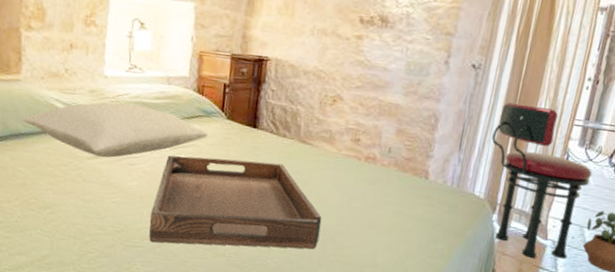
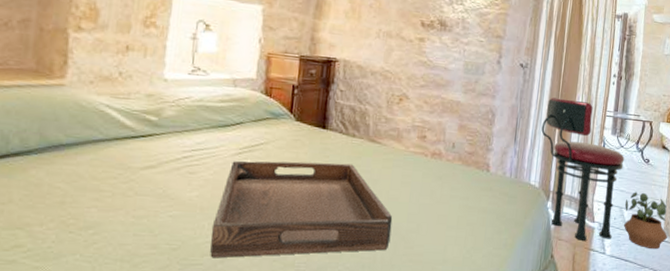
pillow: present [22,102,209,158] -> none [64,106,277,167]

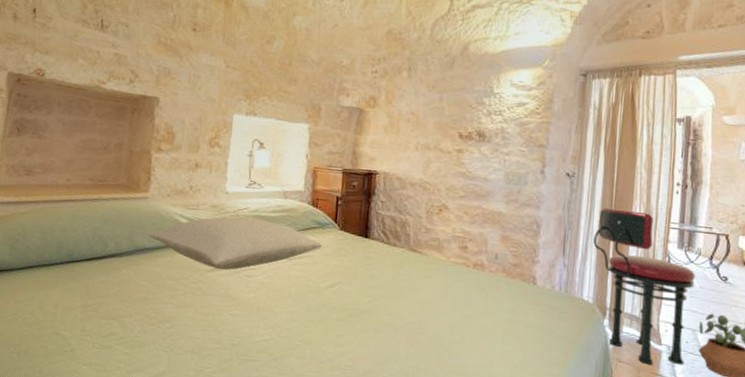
pillow: none [64,106,277,167] -> present [147,216,323,270]
serving tray: present [210,160,393,258] -> none [265,266,436,360]

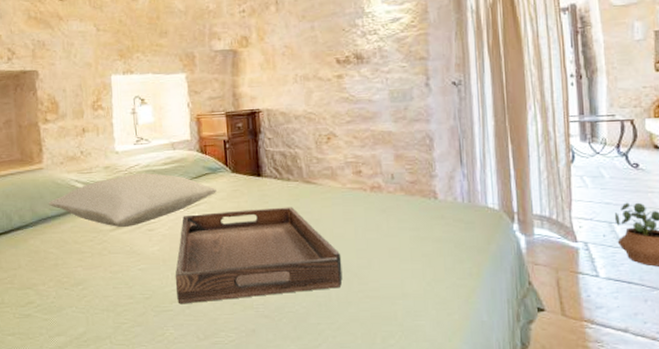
serving tray: none [265,266,436,360] -> present [175,207,343,304]
stool: present [593,208,695,365] -> none [490,110,604,263]

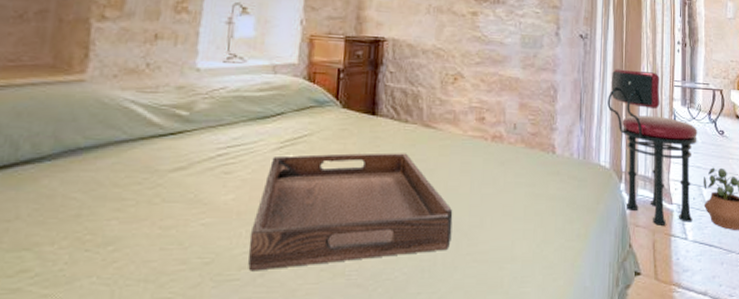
pillow: present [48,172,218,228] -> none [82,98,322,168]
stool: none [490,110,604,263] -> present [607,69,697,226]

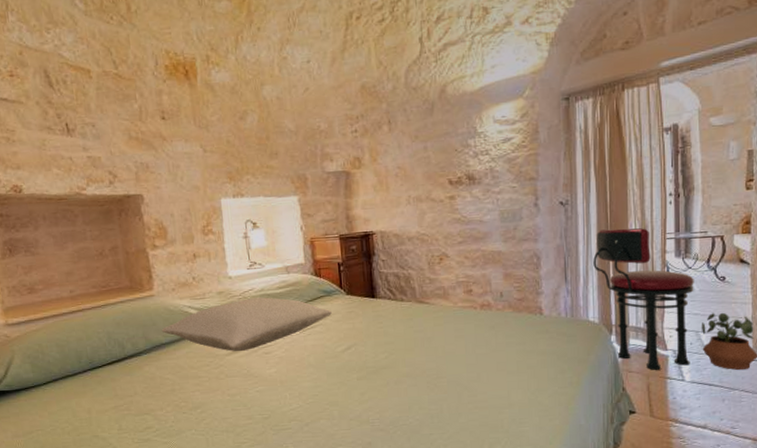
pillow: none [82,98,322,168] -> present [161,296,333,352]
serving tray: present [248,153,453,271] -> none [292,326,454,423]

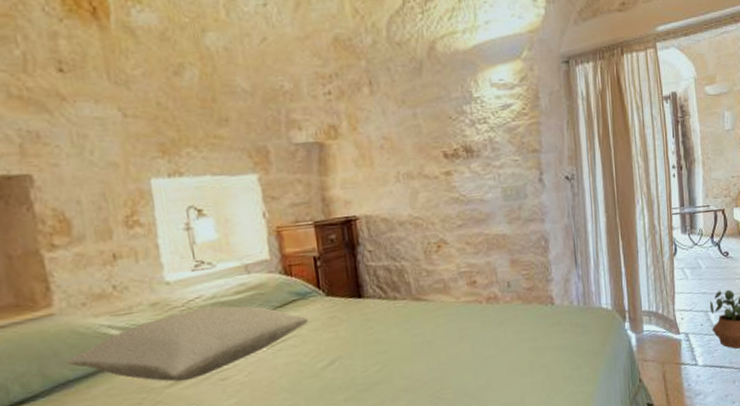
stool: present [593,228,694,370] -> none [602,203,702,357]

